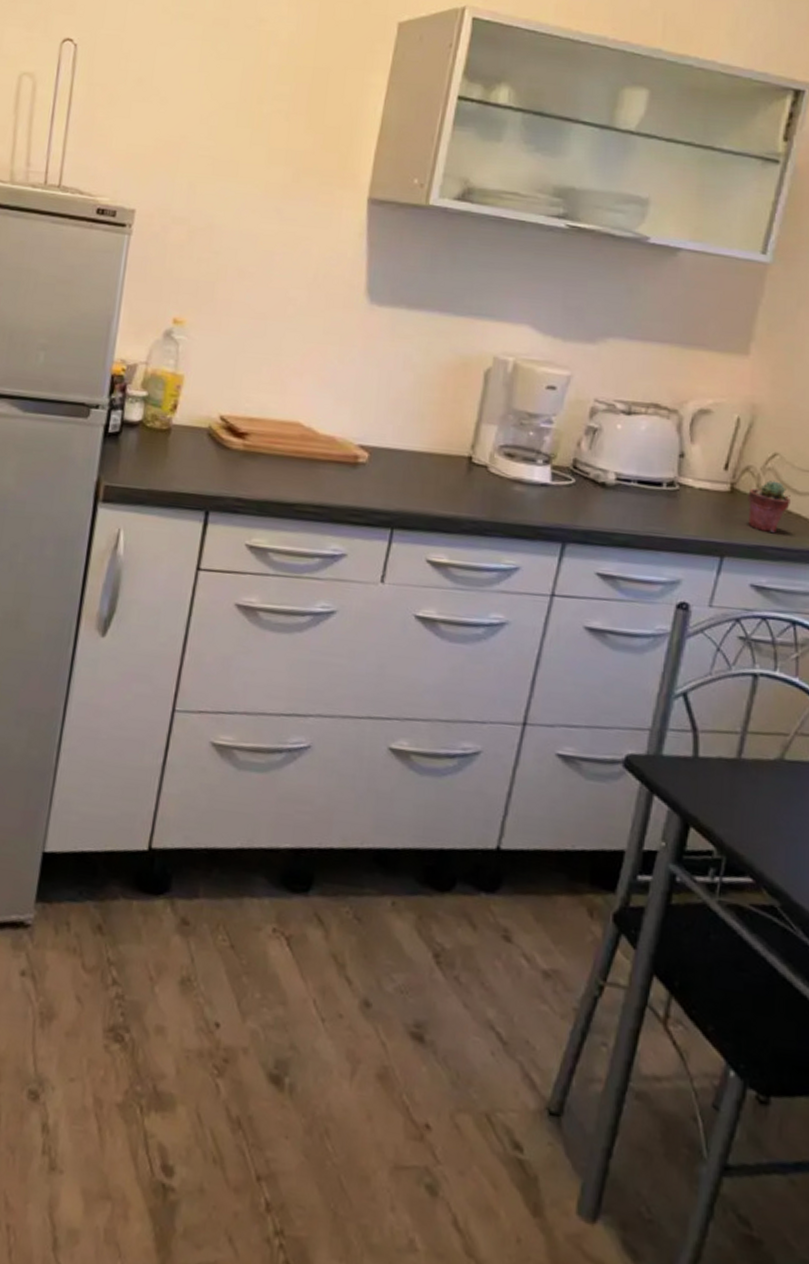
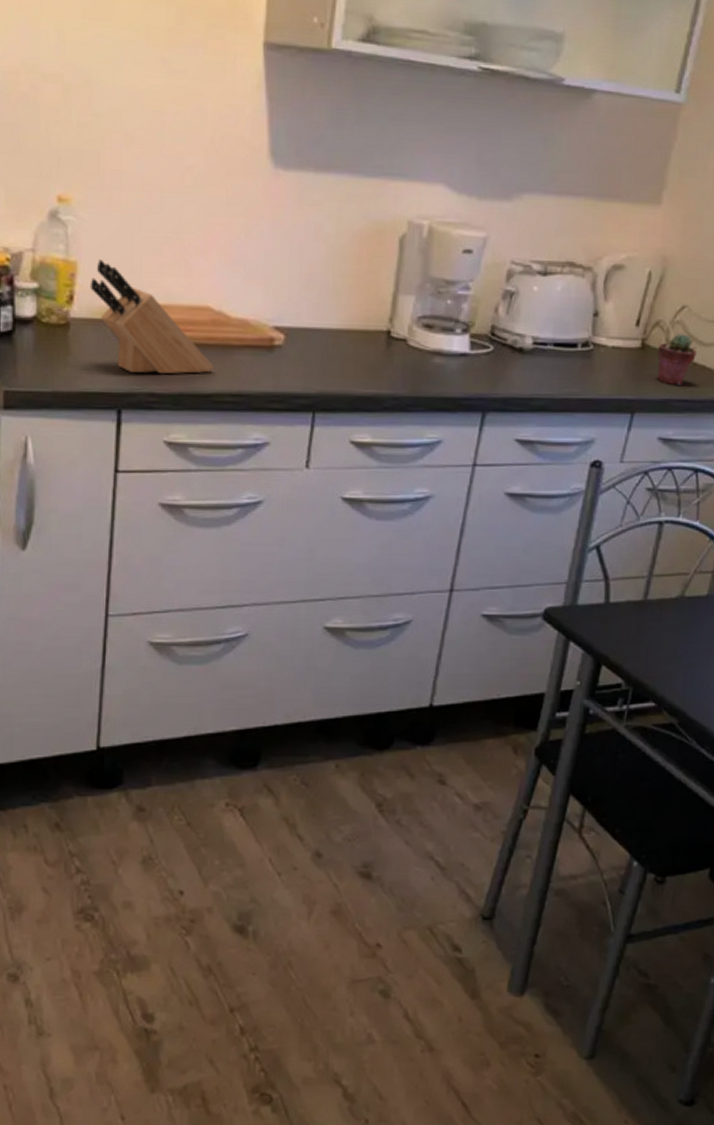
knife block: none [192,375,300,484] -> present [90,259,214,375]

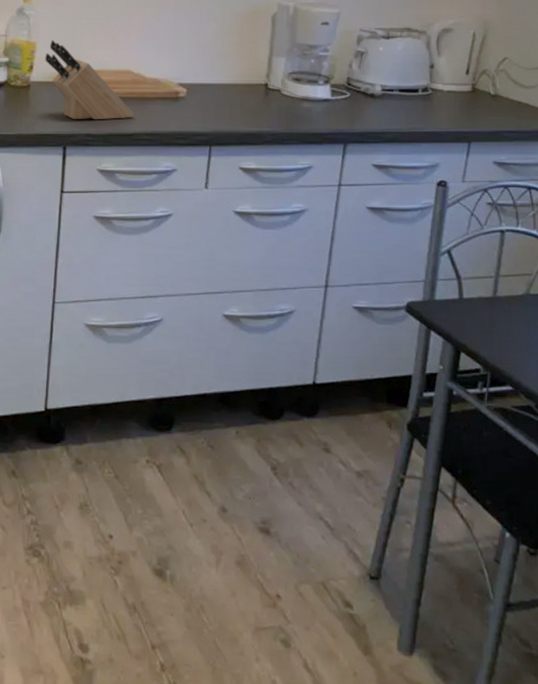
potted succulent: present [657,334,697,385] -> none [486,79,520,119]

